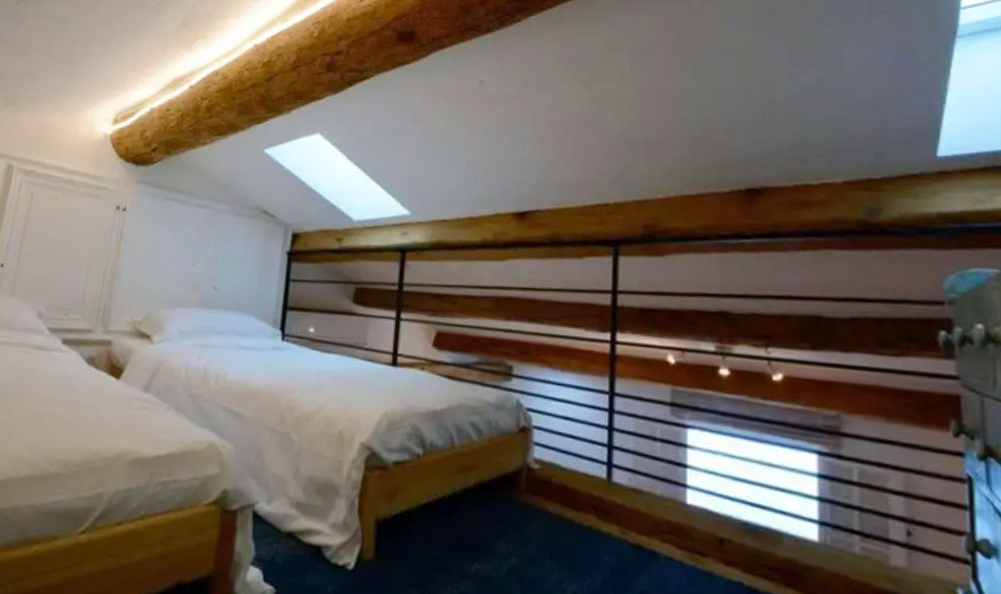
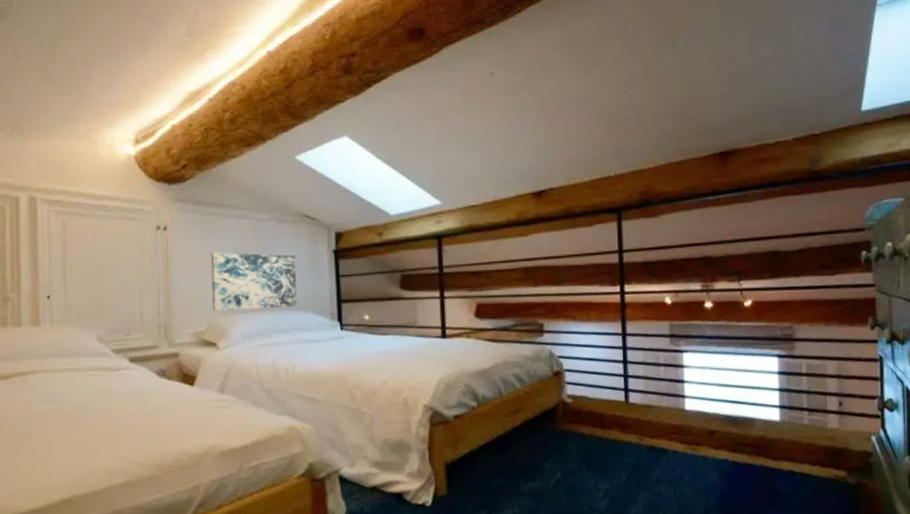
wall art: none [154,239,248,307] -> present [210,252,297,311]

